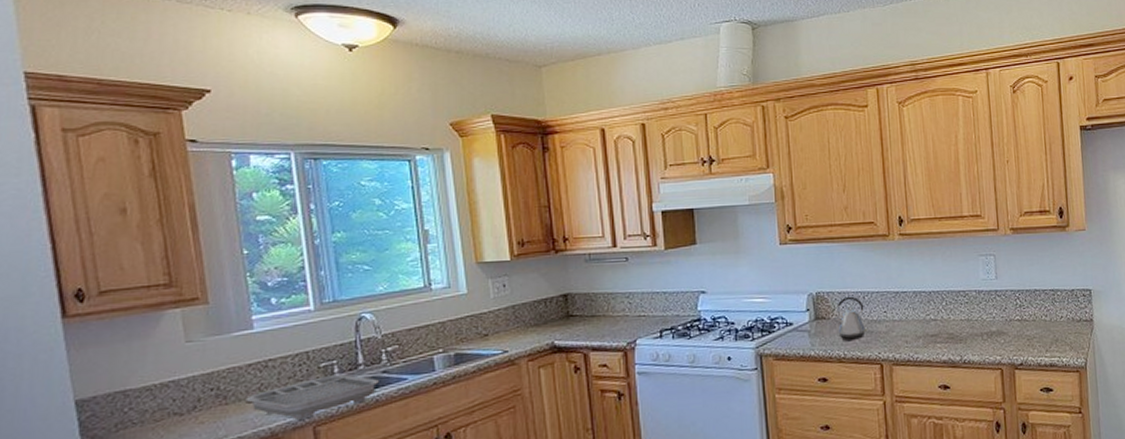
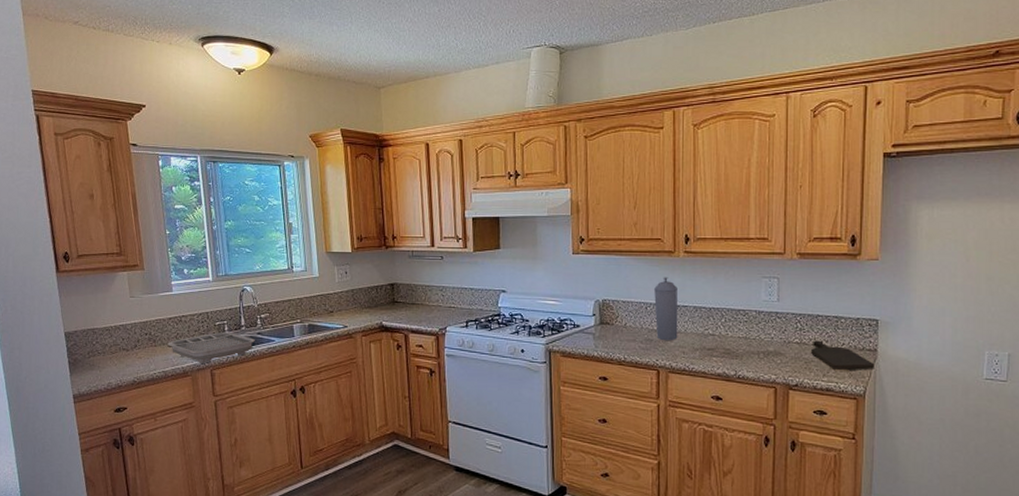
kettle: present [833,296,868,342] -> none [616,306,648,347]
canister: none [871,262,900,332] -> present [654,277,678,341]
cutting board: none [1032,315,1092,344] -> present [811,340,874,371]

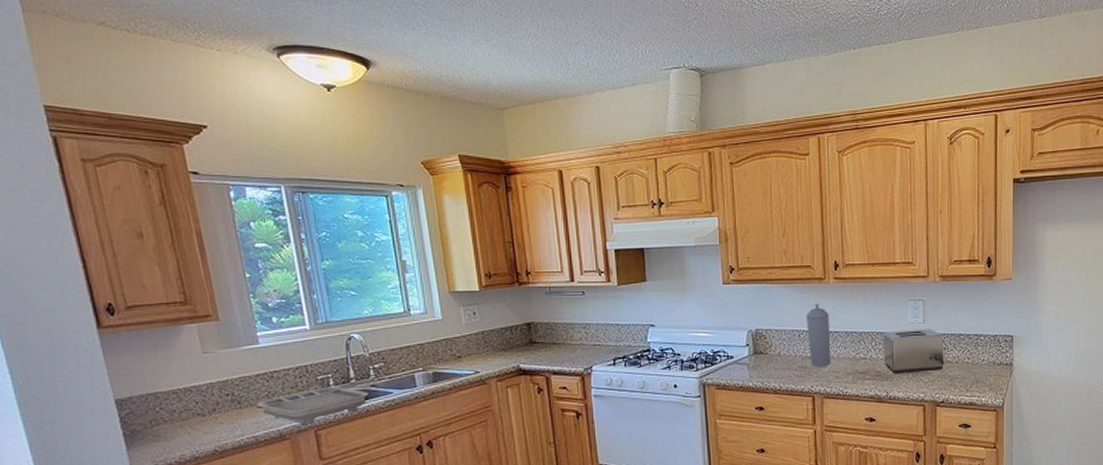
toaster: none [733,307,800,353] -> present [883,329,945,374]
cutting board: present [811,340,874,371] -> none [955,358,1011,385]

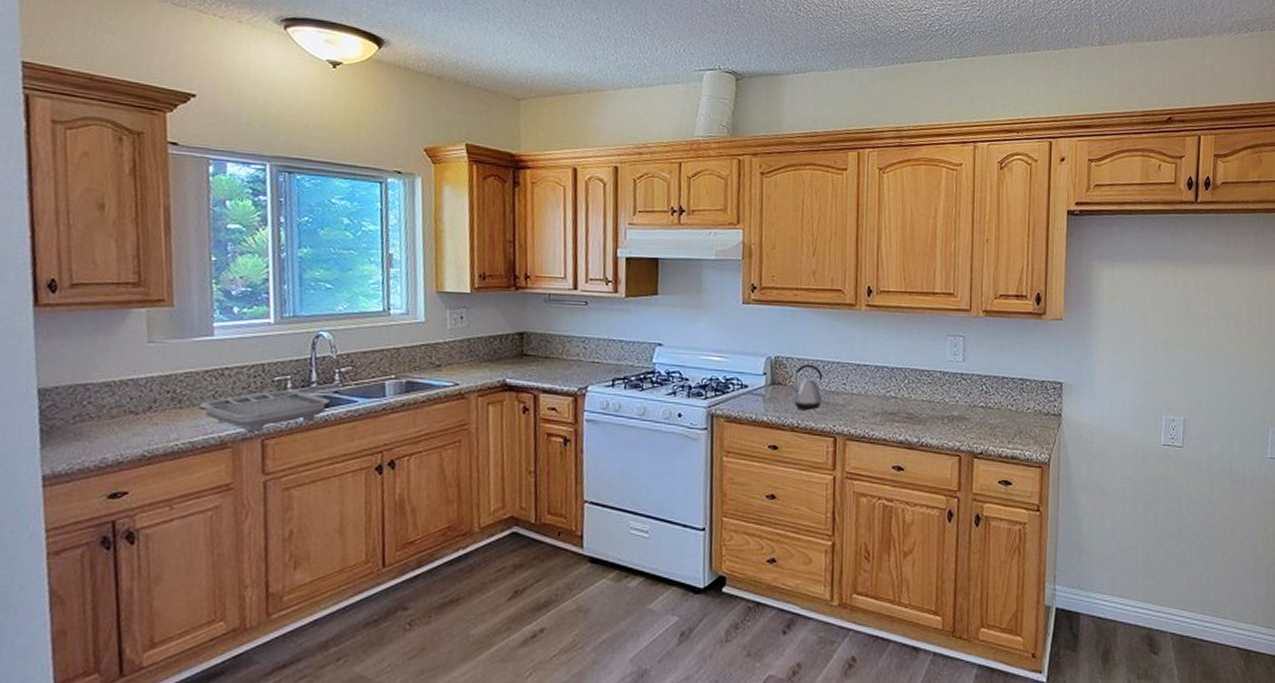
kettle: none [770,334,802,375] -> present [789,364,825,411]
canister: present [806,304,831,368] -> none [832,332,859,405]
toaster: present [883,329,945,374] -> none [916,368,986,418]

